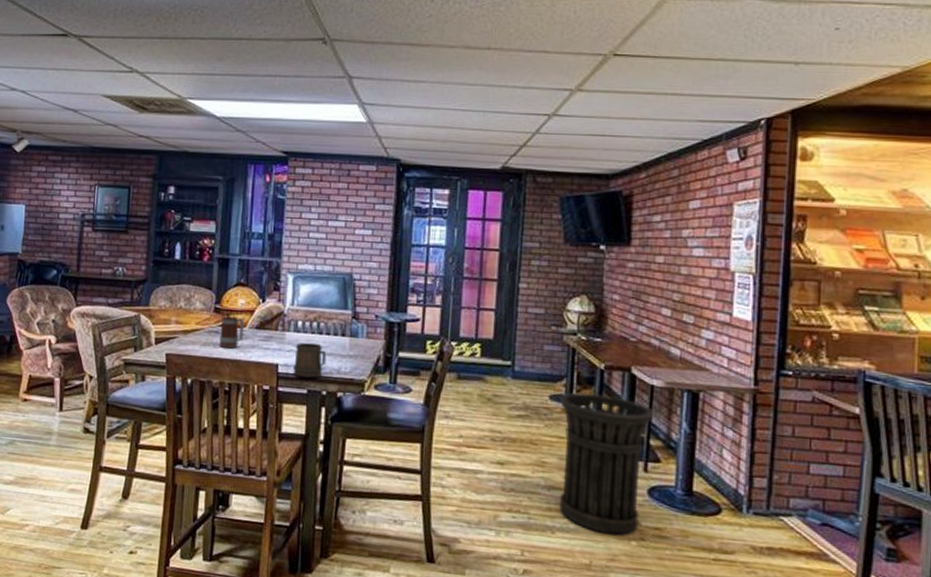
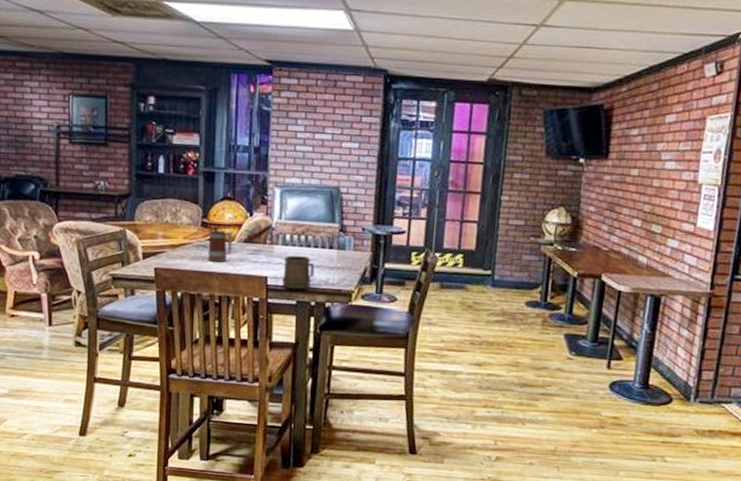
trash can: present [558,392,654,535] -> none [529,299,620,424]

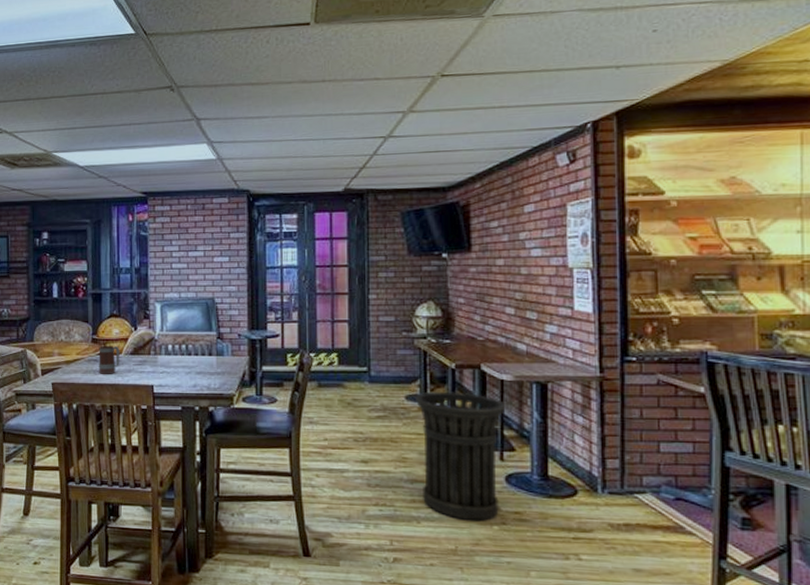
beer mug: present [281,255,315,290] -> none [166,363,197,395]
trash can: none [529,299,620,424] -> present [414,391,506,521]

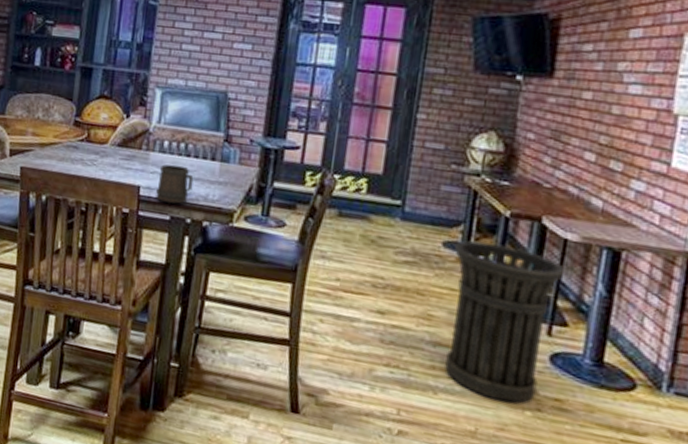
beer mug: present [99,345,120,375] -> none [77,131,106,167]
beer mug: none [166,363,197,395] -> present [155,164,194,204]

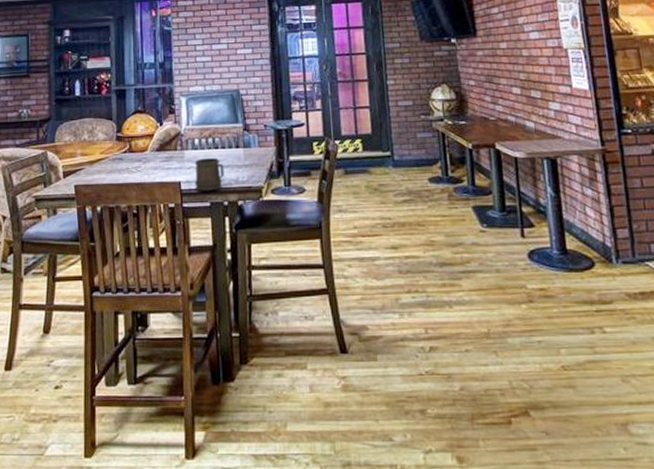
trash can: present [443,240,565,403] -> none [437,171,525,302]

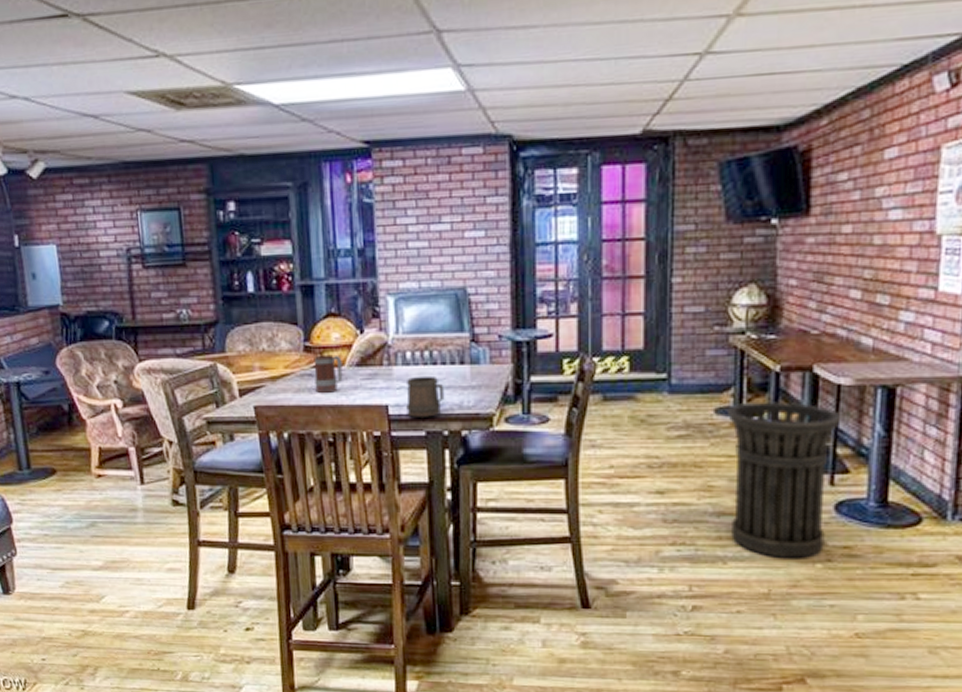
beer mug: none [123,142,146,174] -> present [313,354,343,394]
trash can: none [437,171,525,302] -> present [726,401,841,559]

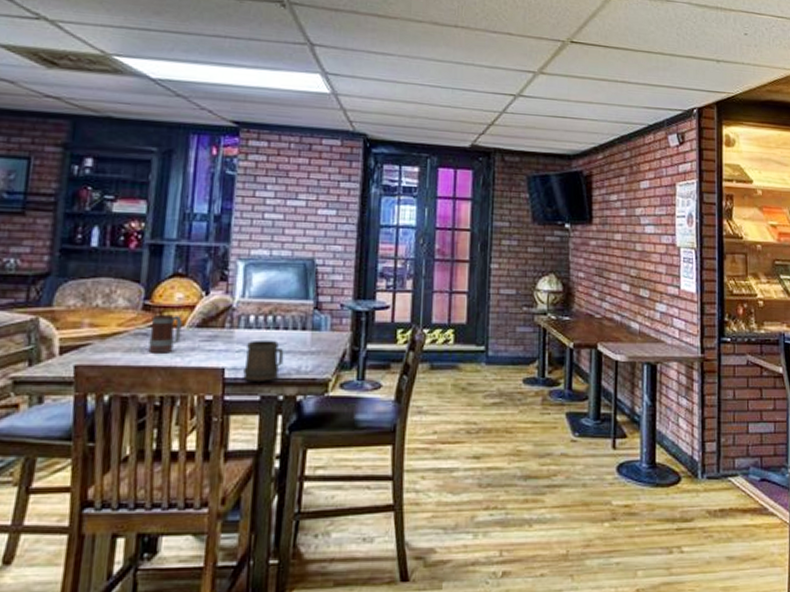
trash can: present [726,401,841,559] -> none [532,373,619,520]

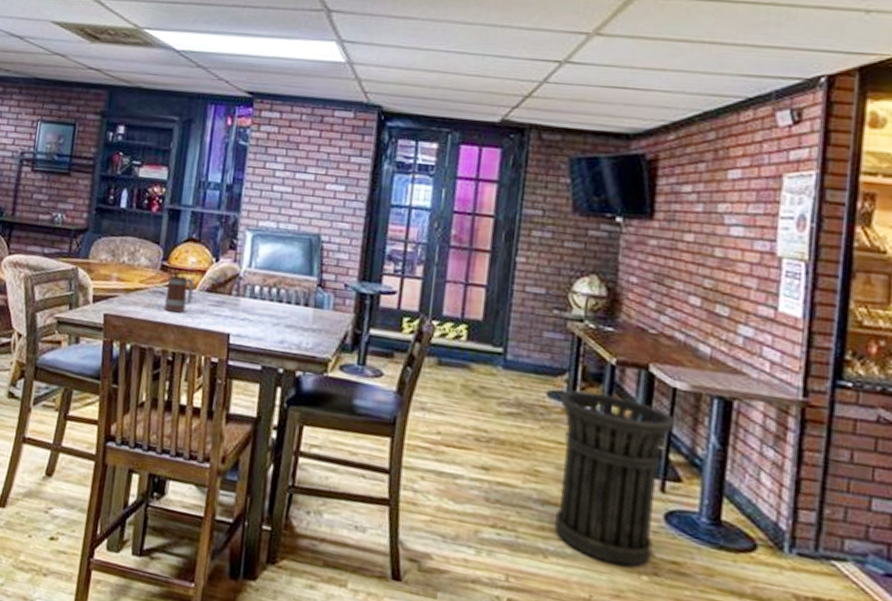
beer mug: present [242,339,284,381] -> none [245,310,286,353]
trash can: none [532,373,619,520] -> present [553,390,676,566]

